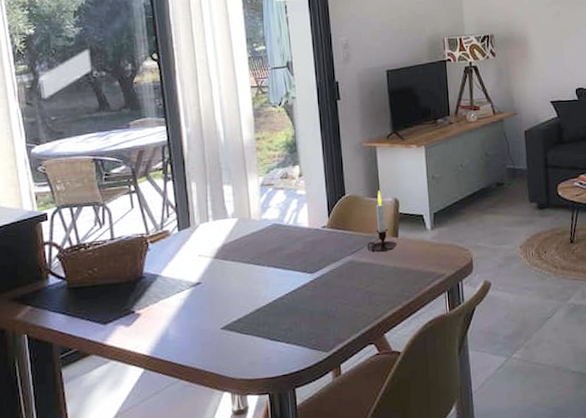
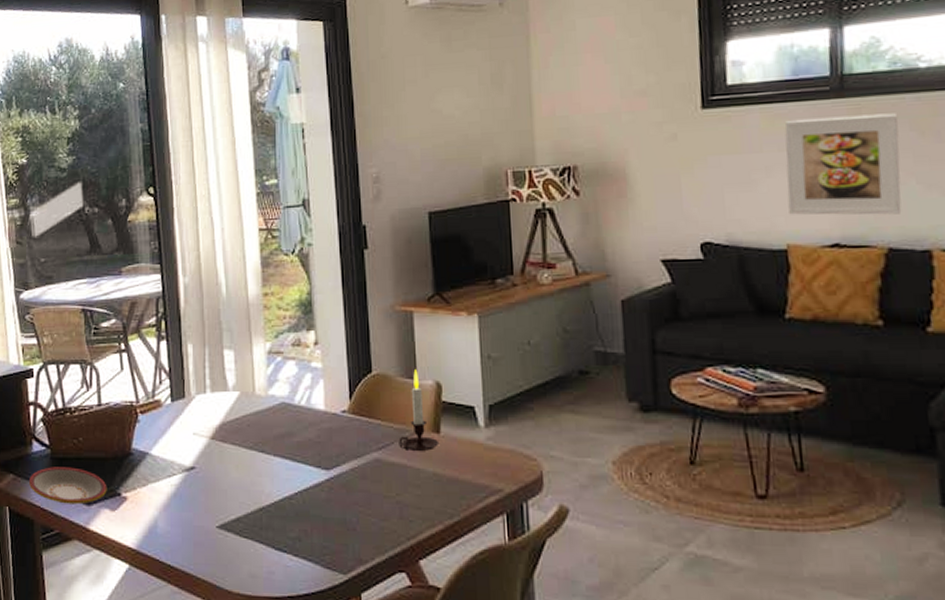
plate: none [46,294,122,326] -> present [28,467,107,505]

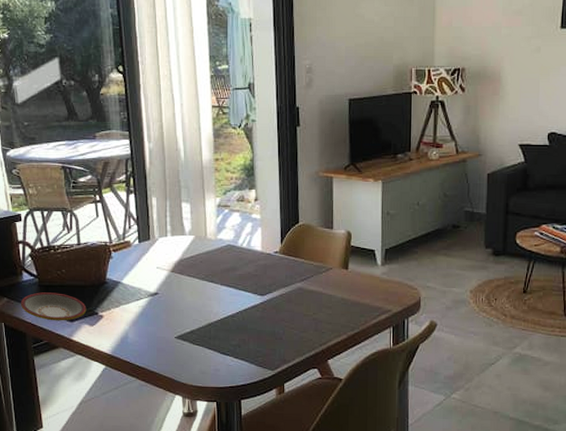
candle: present [399,370,440,451] -> none [317,222,347,282]

